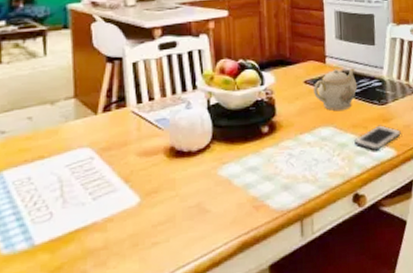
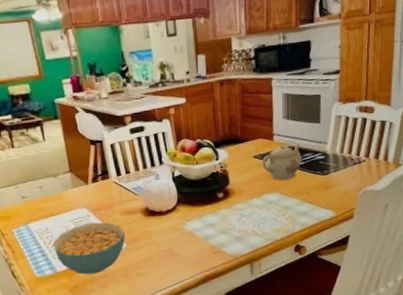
cereal bowl: none [36,167,139,247] -> present [53,222,125,275]
cell phone: present [354,125,401,151] -> none [298,191,341,212]

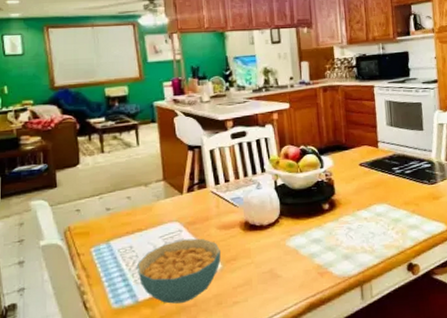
teapot: present [262,144,302,180] -> none [368,151,409,190]

